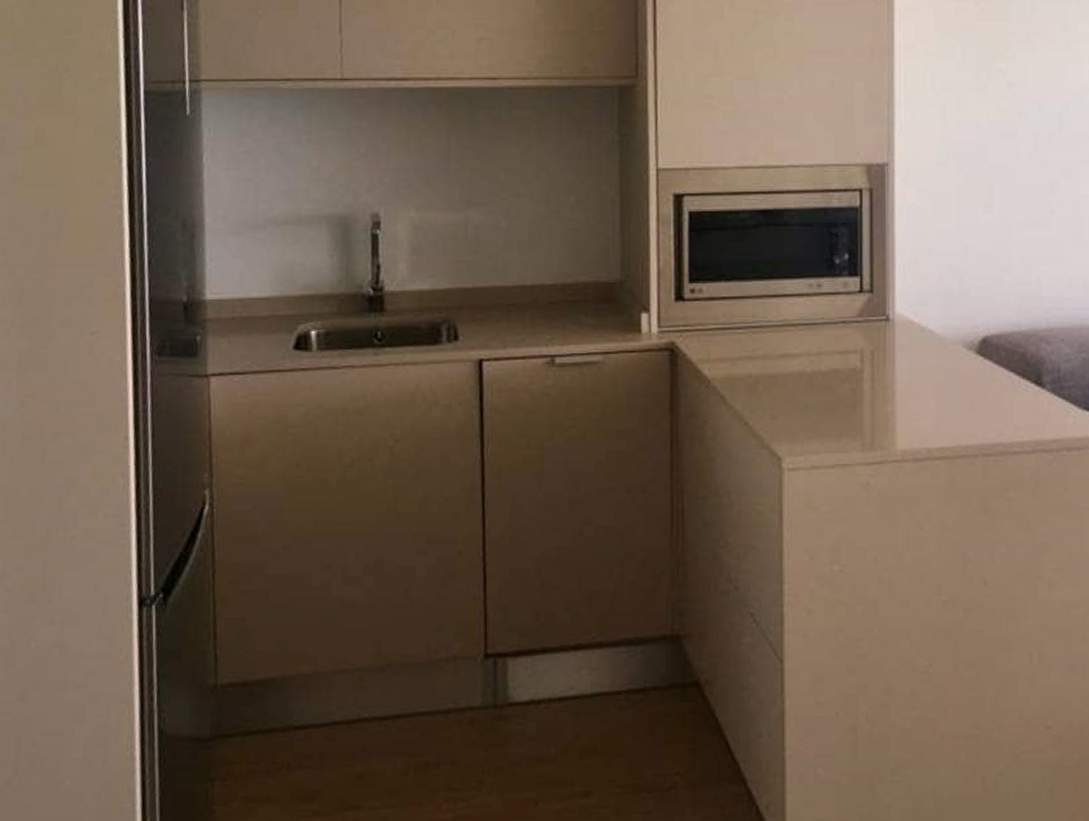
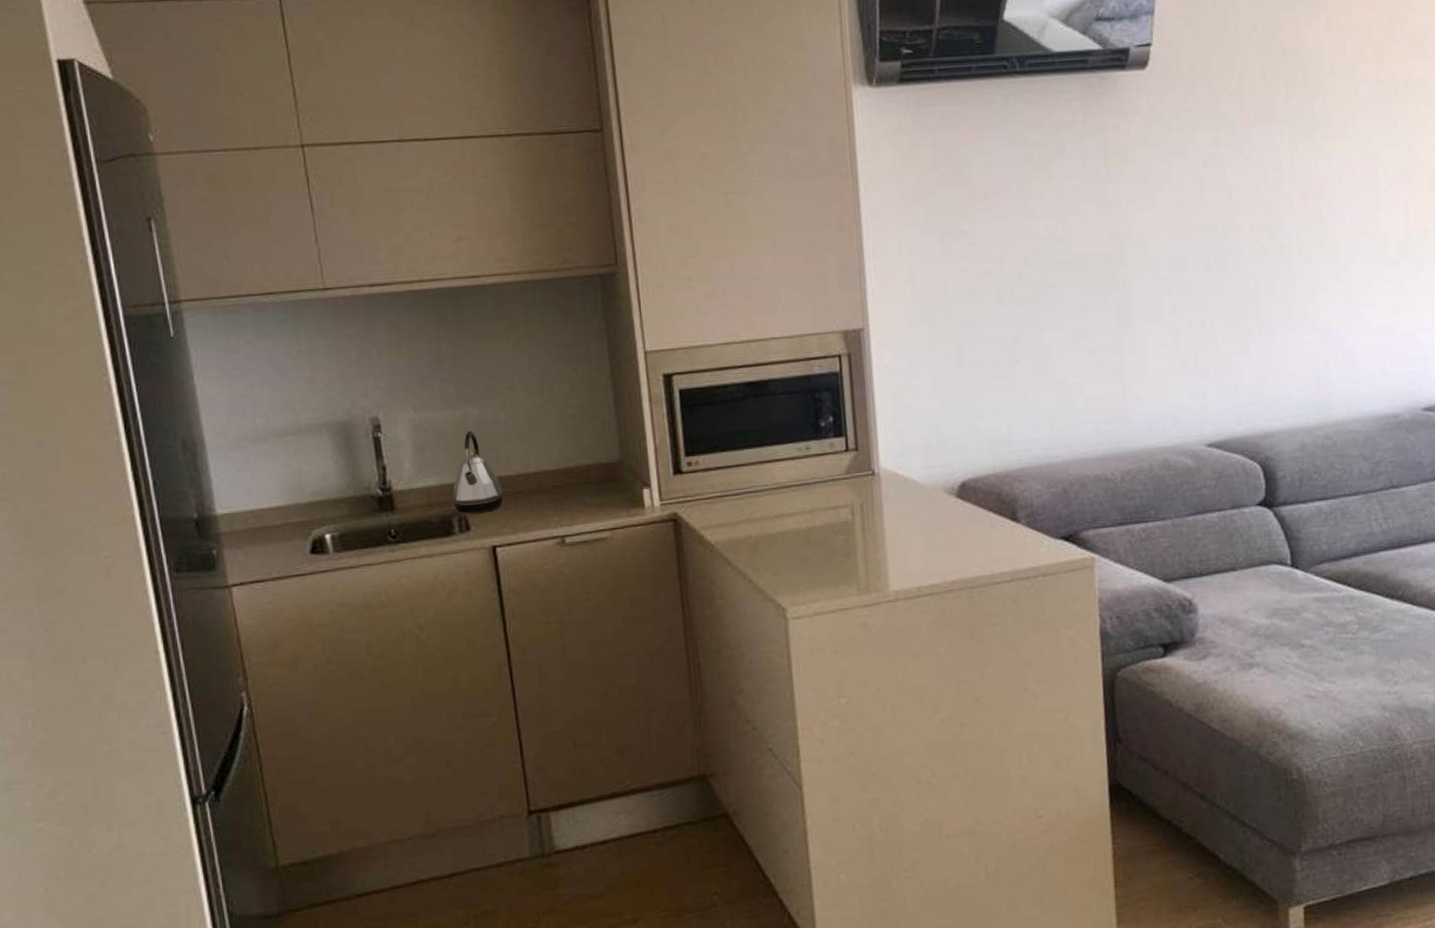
kettle: none [443,236,498,323] -> present [451,431,505,514]

